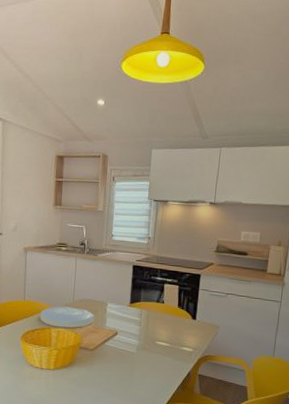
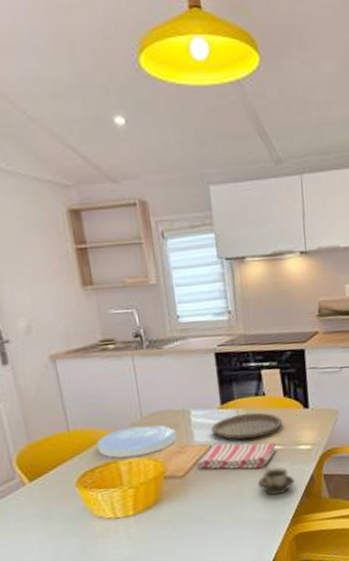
dish towel: none [103,331,165,358] -> present [195,442,276,469]
plate: none [120,313,174,334] -> present [211,412,283,440]
cup: none [145,359,175,382] -> present [257,467,295,496]

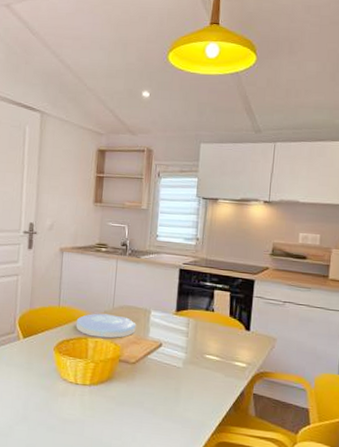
dish towel: present [195,442,276,469] -> none [146,342,215,373]
plate: present [211,412,283,440] -> none [164,322,225,346]
cup: present [257,467,295,496] -> none [193,375,226,402]

